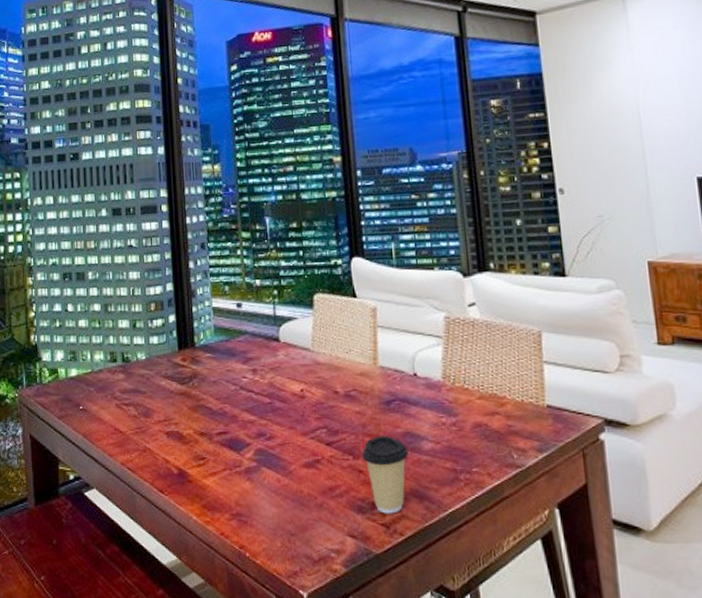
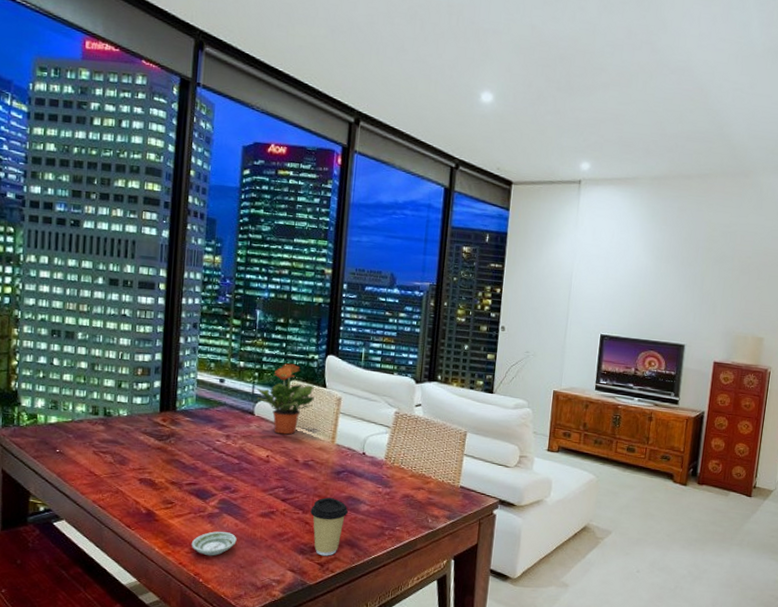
saucer: none [231,489,282,523] -> present [191,531,237,556]
potted plant: none [278,274,345,361] -> present [256,363,315,435]

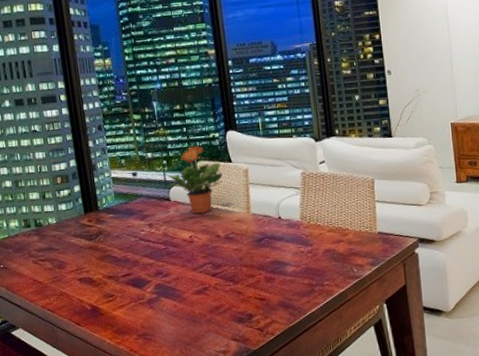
saucer: present [191,531,237,556] -> none [137,313,179,339]
coffee cup: present [310,497,348,556] -> none [240,265,276,321]

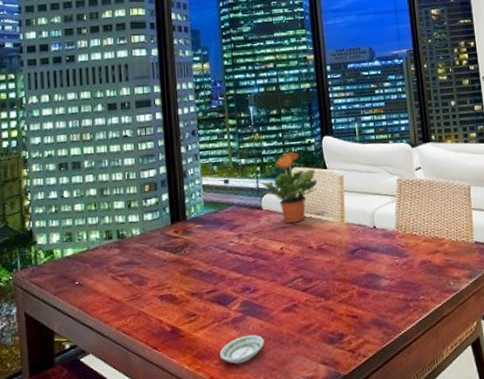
saucer: none [137,313,179,339] -> present [219,334,264,364]

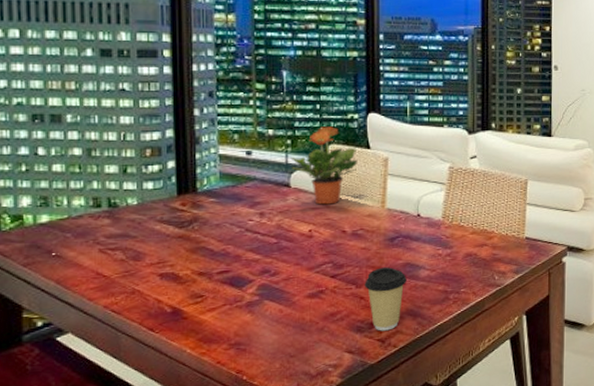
saucer: present [219,334,264,364] -> none [229,319,283,350]
coffee cup: none [332,278,370,342] -> present [365,267,407,331]

